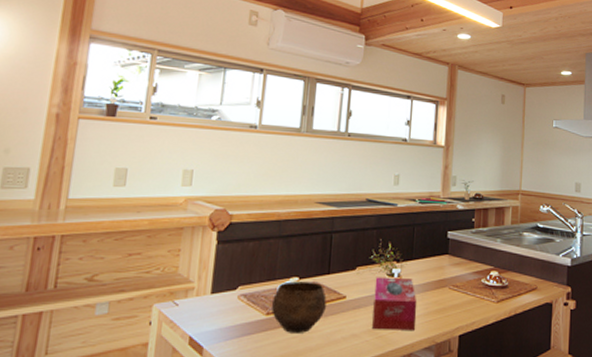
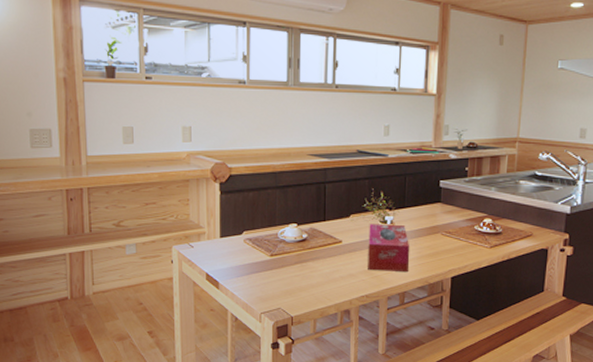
bowl: present [271,281,327,333] -> none [274,227,325,272]

